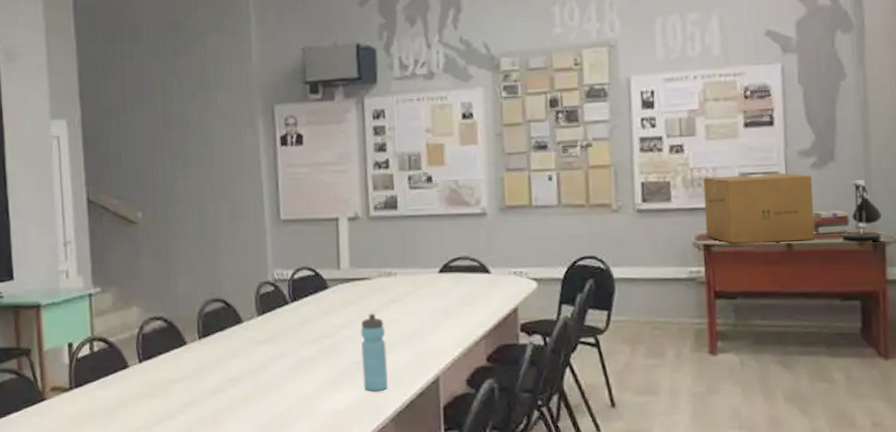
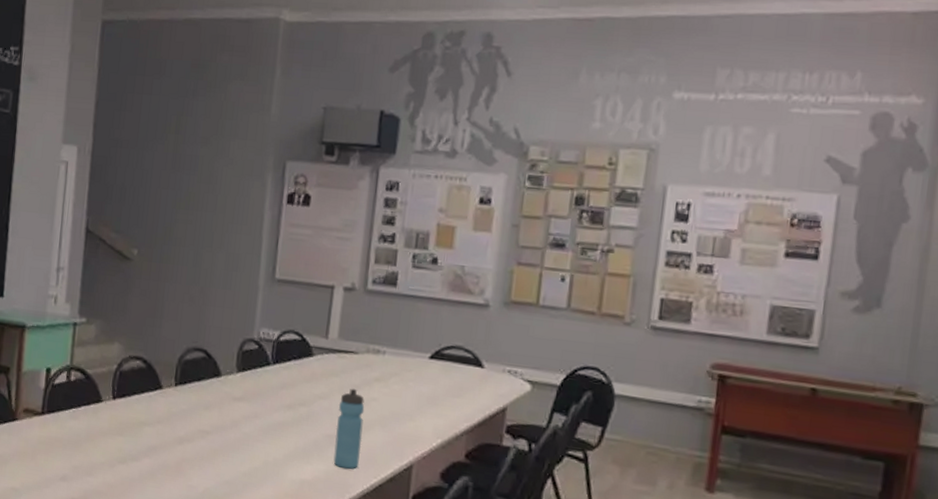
box: present [703,172,815,245] -> none [723,304,853,390]
books: present [813,210,851,235] -> none [844,358,887,387]
desk lamp: present [842,180,882,243] -> none [875,332,925,403]

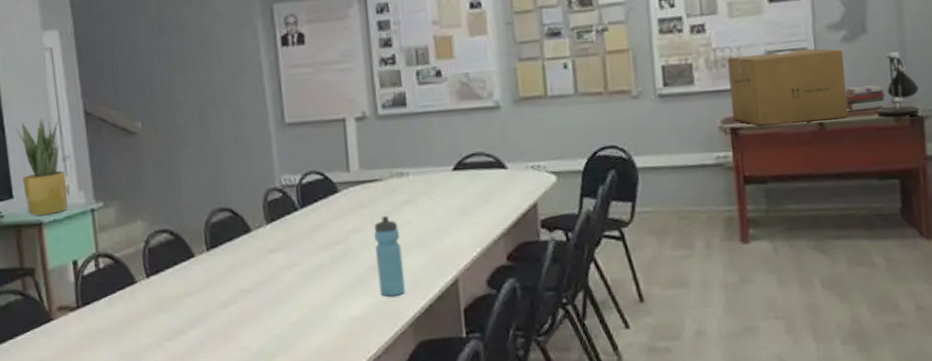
planter: none [14,226,61,320] -> present [14,118,68,216]
box: none [723,304,853,390] -> present [727,48,849,127]
books: none [844,358,887,387] -> present [845,85,887,112]
desk lamp: none [875,332,925,403] -> present [877,52,919,119]

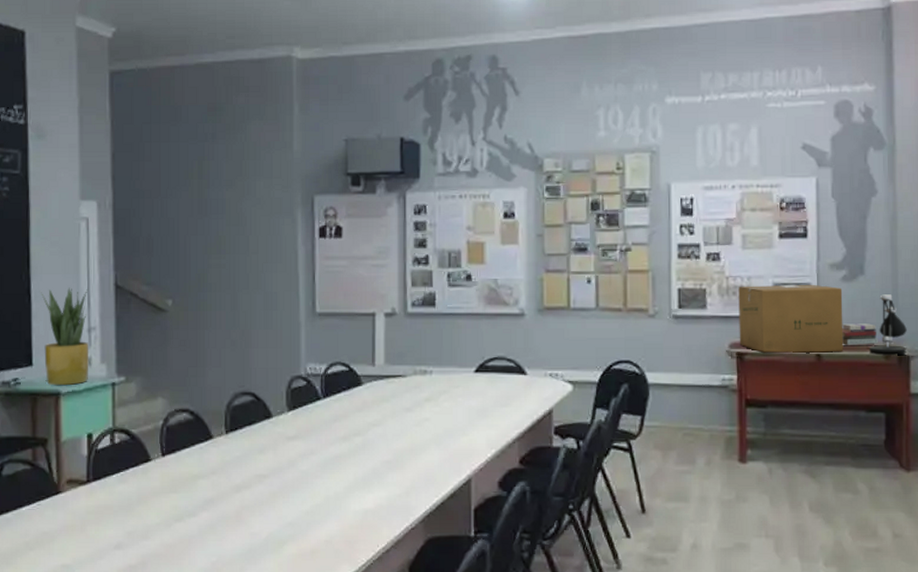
water bottle: present [373,215,405,298] -> none [392,411,420,493]

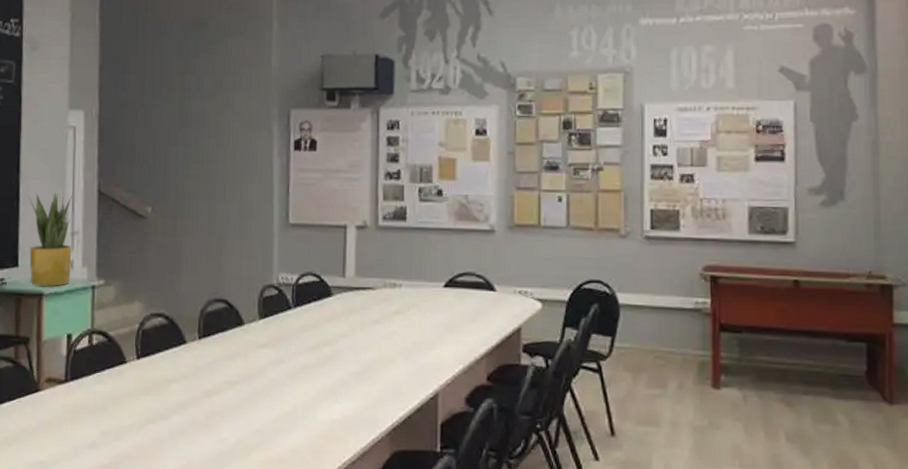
box: present [738,284,844,354] -> none [713,208,823,279]
books: present [842,323,878,346] -> none [821,250,859,274]
desk lamp: present [869,294,907,356] -> none [850,221,890,285]

